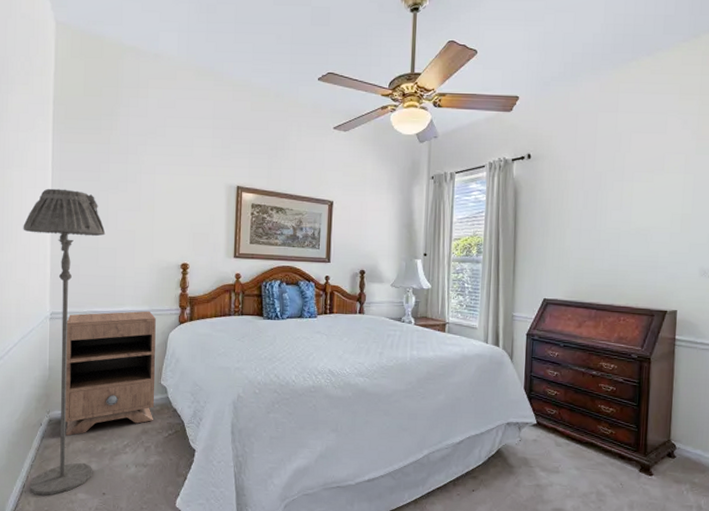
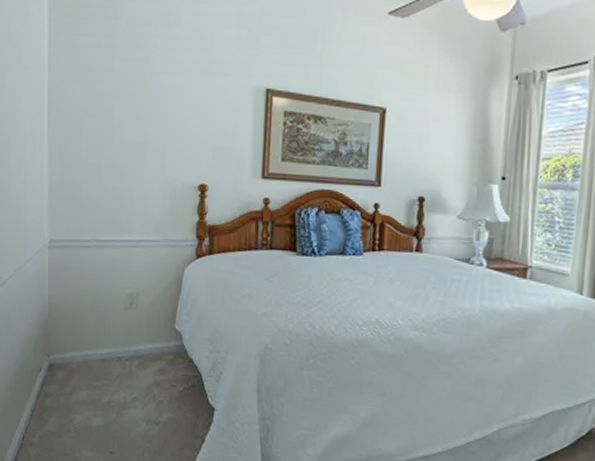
floor lamp: present [23,188,106,496] -> none [17,91,111,450]
nightstand: present [65,311,156,436] -> none [67,241,169,384]

